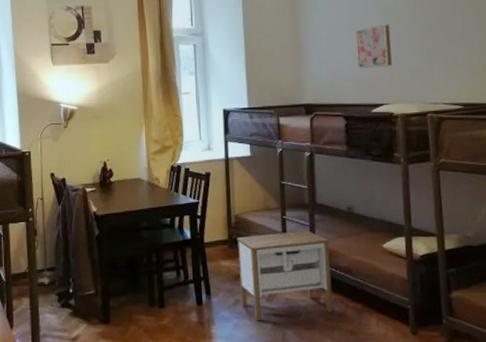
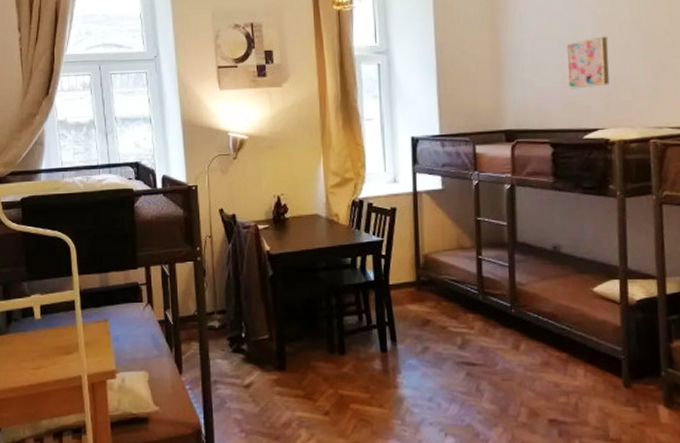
nightstand: present [236,231,333,320] -> none [425,272,534,369]

